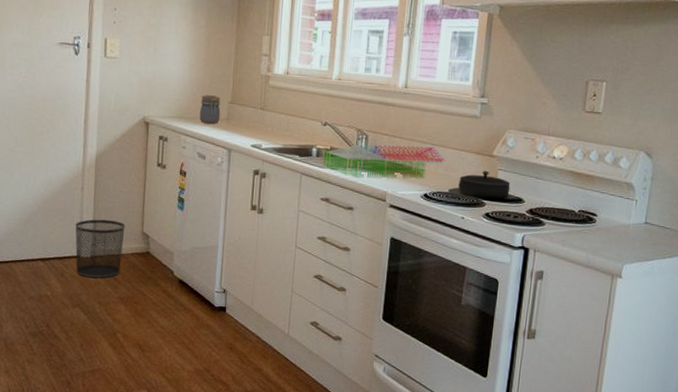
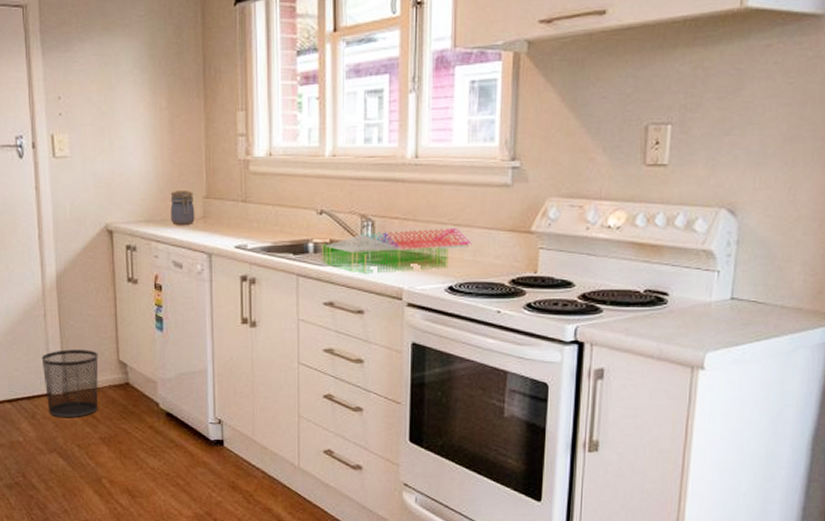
cooking pot: present [447,170,519,203] -> none [477,250,567,288]

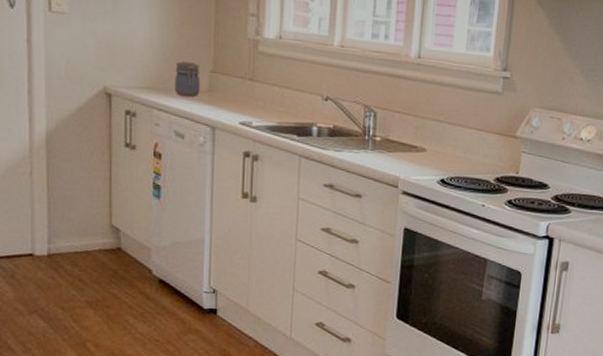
waste bin: present [41,349,99,418] -> none [25,210,89,280]
dish rack: present [322,227,472,274] -> none [325,122,464,163]

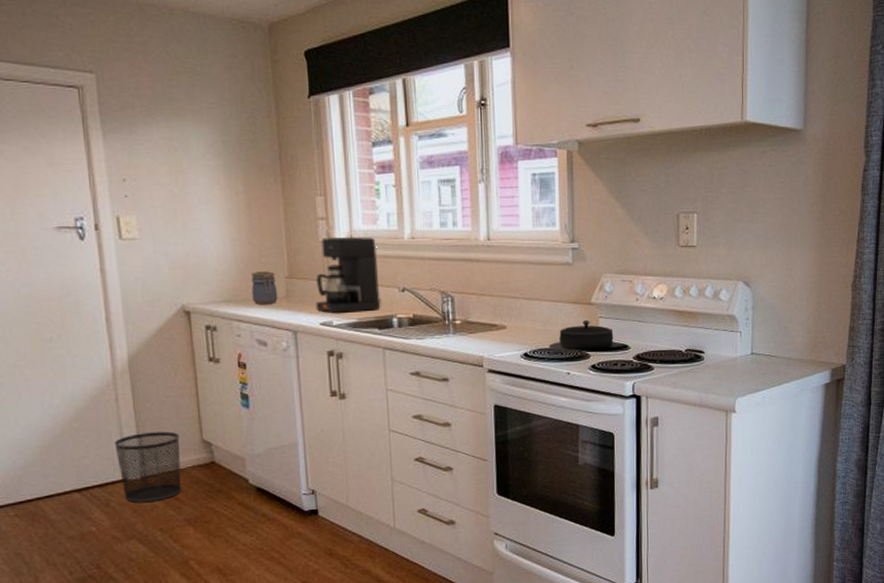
waste bin: none [25,210,89,280] -> present [114,431,181,503]
coffee maker: none [237,35,304,116] -> present [315,237,381,313]
cooking pot: none [466,153,544,189] -> present [548,319,624,353]

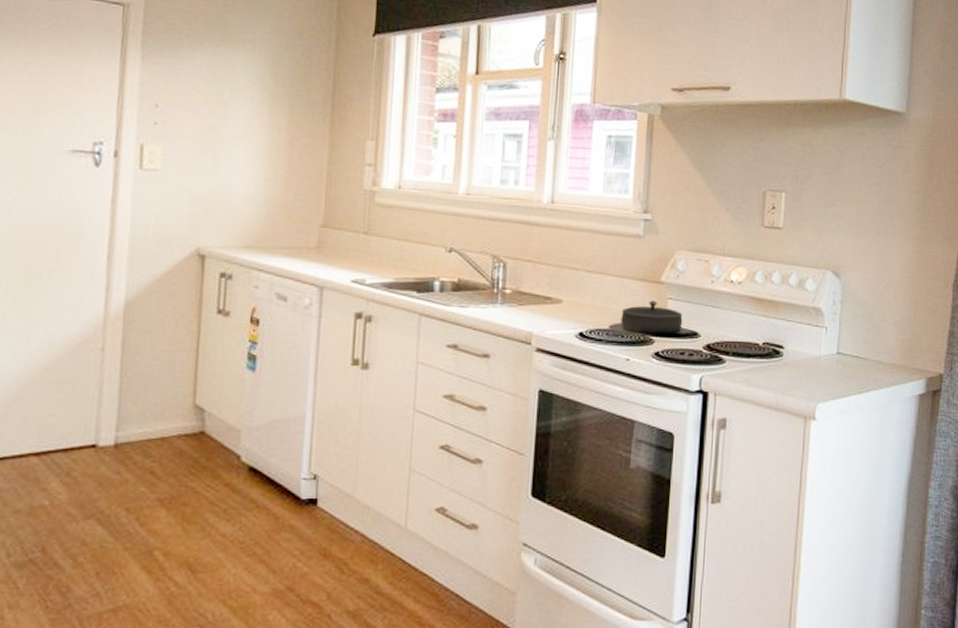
waste bin: present [114,431,181,503] -> none [90,391,169,475]
jar: present [250,271,278,304] -> none [278,217,309,254]
coffee maker: present [315,237,381,313] -> none [349,186,426,271]

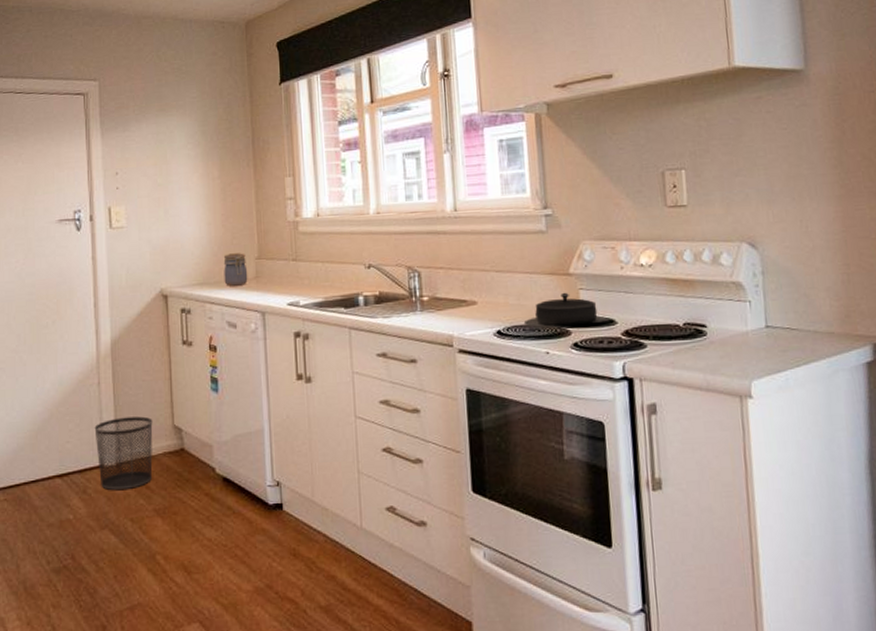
waste bin: none [90,391,169,475] -> present [94,416,153,491]
jar: none [278,217,309,254] -> present [223,253,248,286]

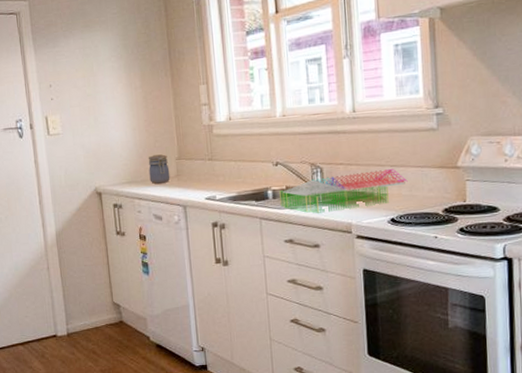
waste bin: present [94,416,153,491] -> none [47,295,97,356]
dish rack: none [372,274,515,323] -> present [279,168,408,213]
cooking pot: present [523,292,610,329] -> none [415,183,493,217]

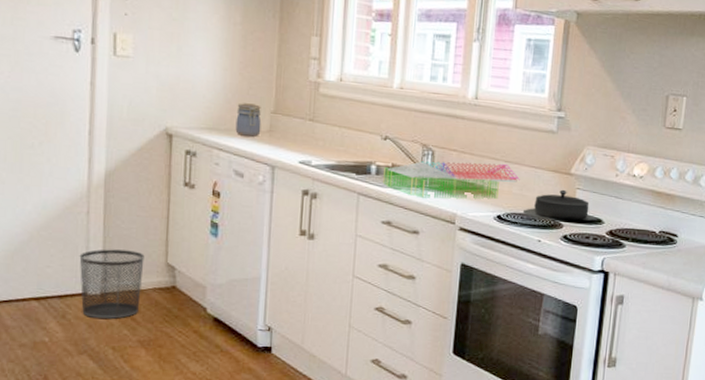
waste bin: none [47,295,97,356] -> present [79,249,145,320]
cooking pot: none [415,183,493,217] -> present [522,189,598,224]

